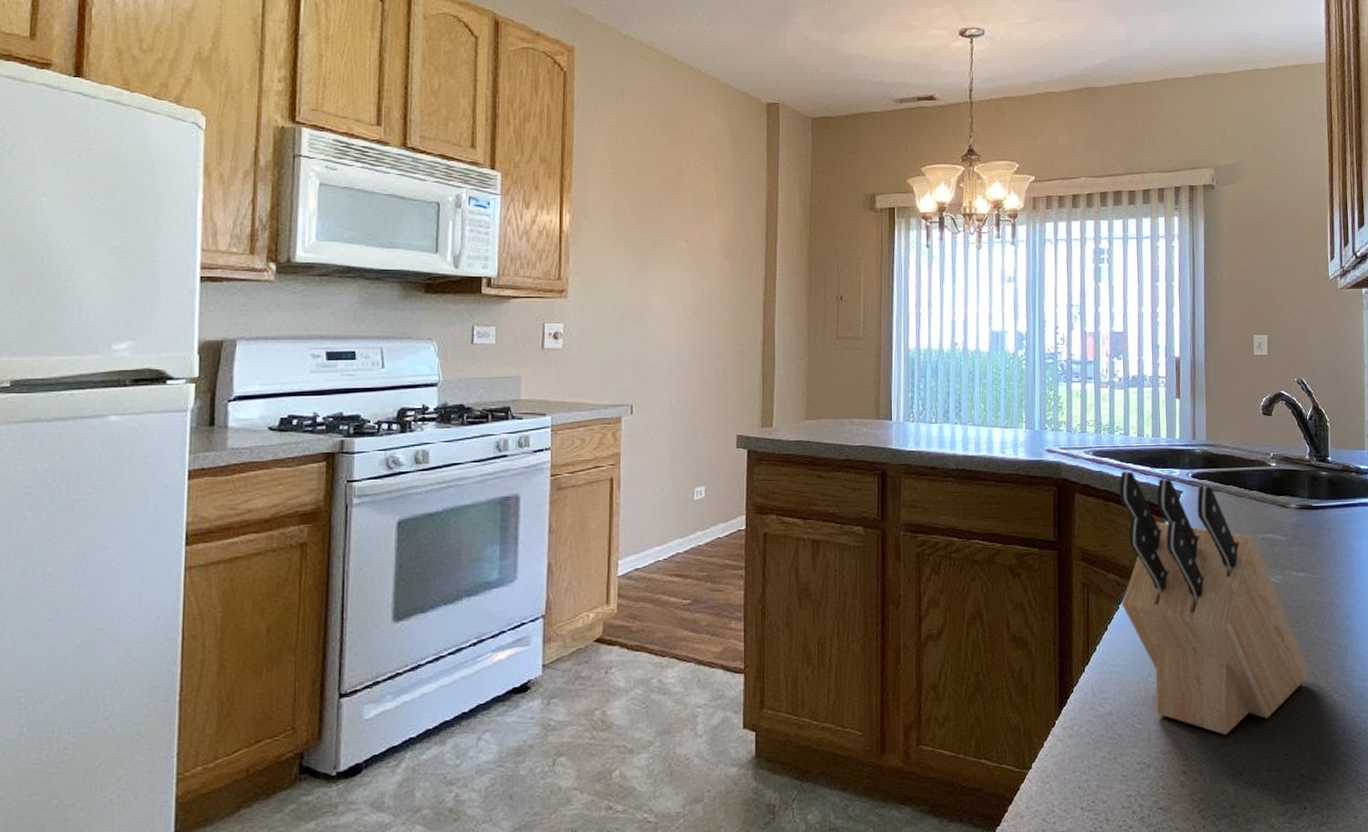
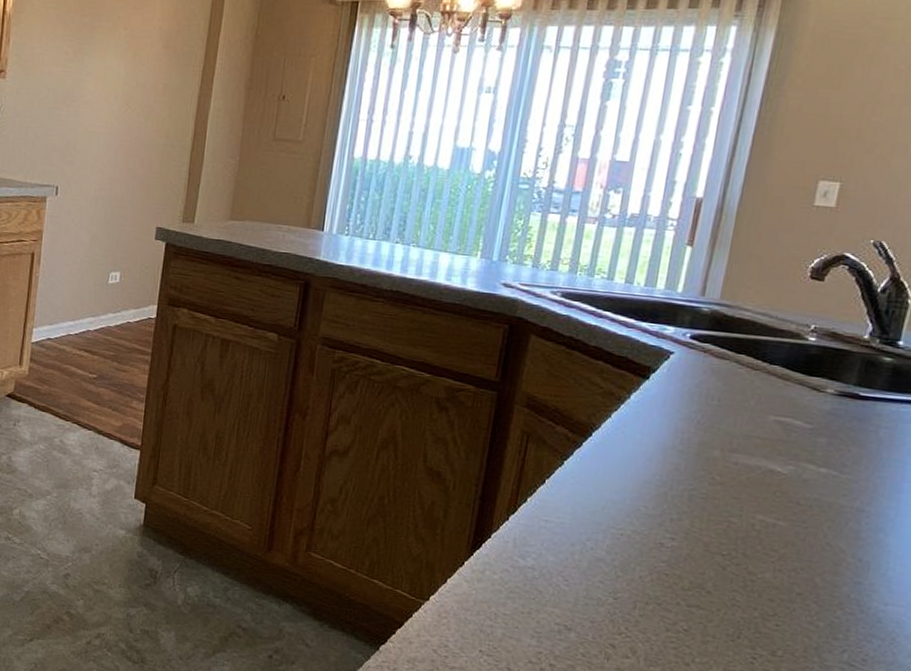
knife block: present [1119,471,1309,735] -> none [567,319,808,620]

